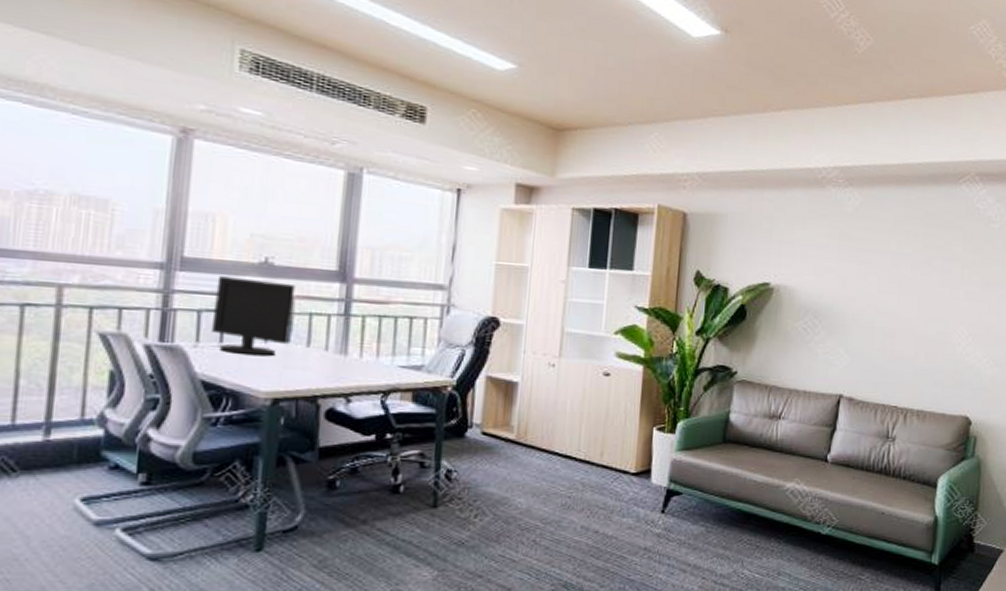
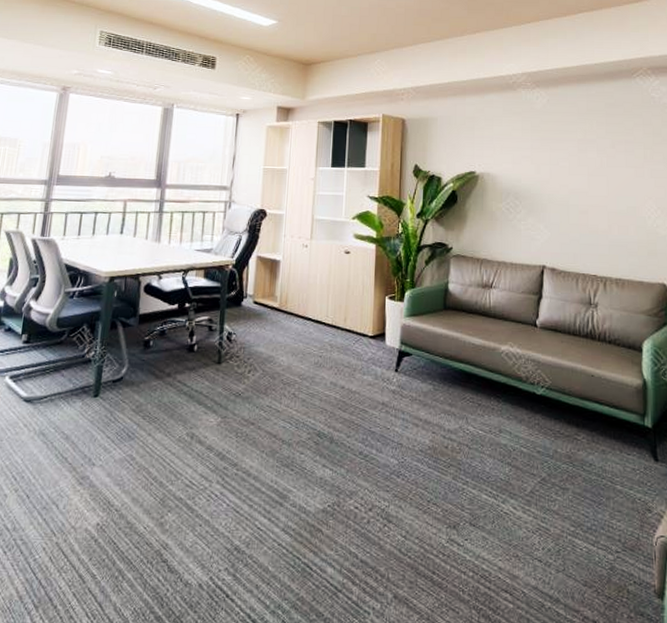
monitor: present [211,276,296,357] -> none [73,187,128,245]

